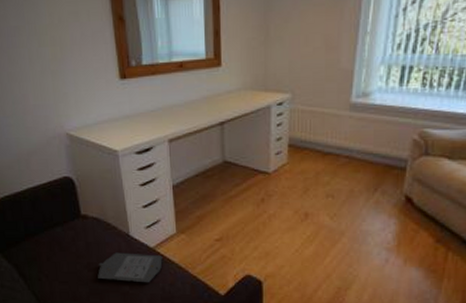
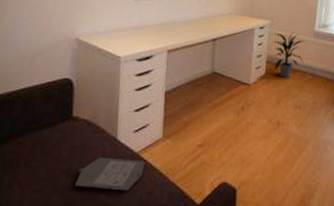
indoor plant: none [295,107,337,163] -> present [272,33,304,78]

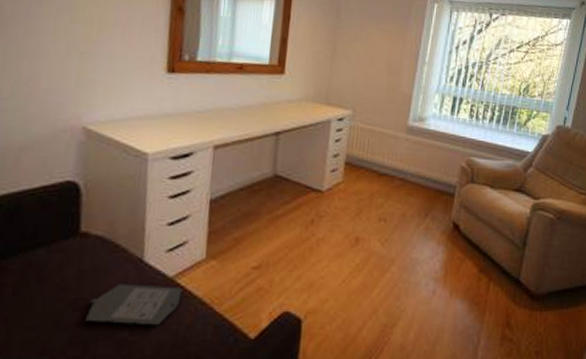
indoor plant: present [272,33,304,78] -> none [353,127,394,184]

